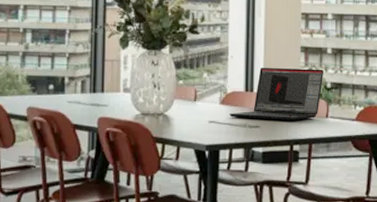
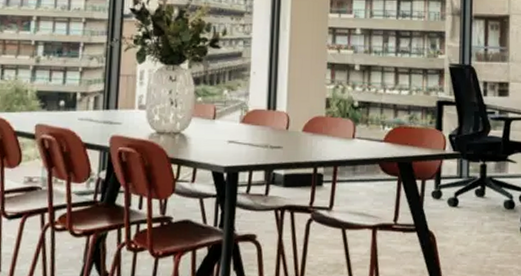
laptop: present [230,68,324,121] -> none [250,85,352,141]

